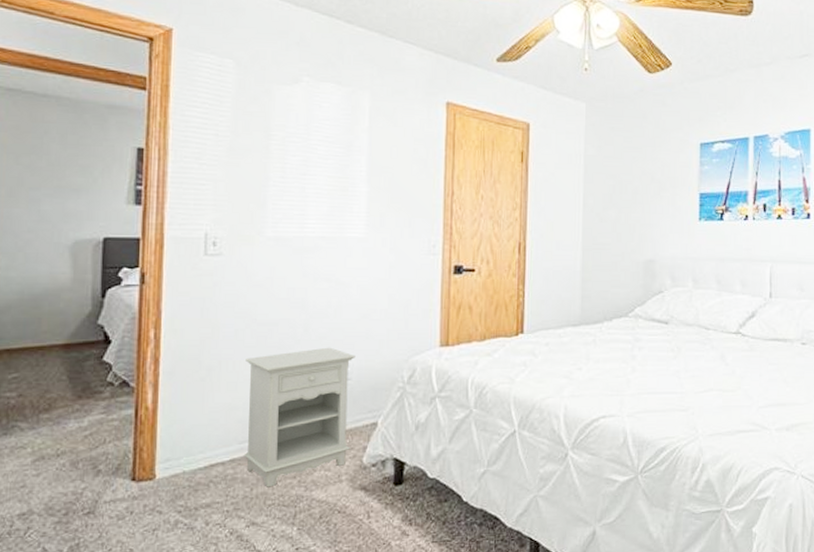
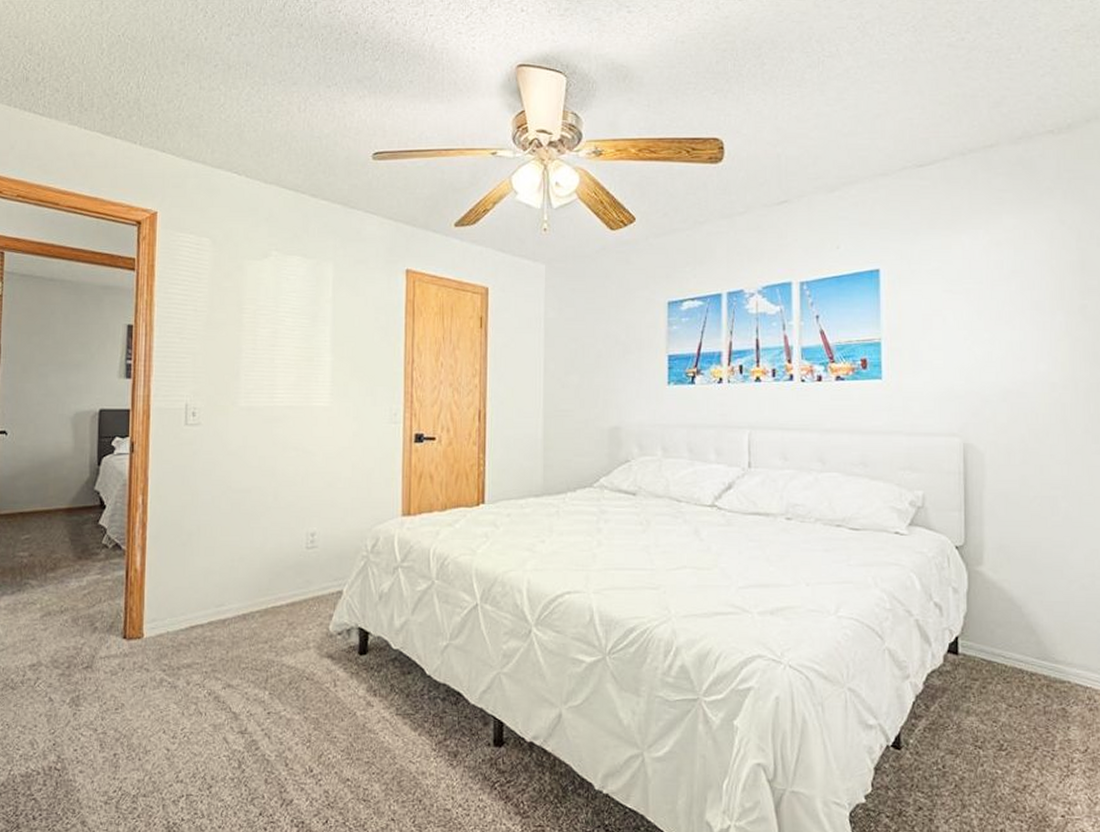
nightstand: present [243,347,356,487] -> none [220,515,322,651]

